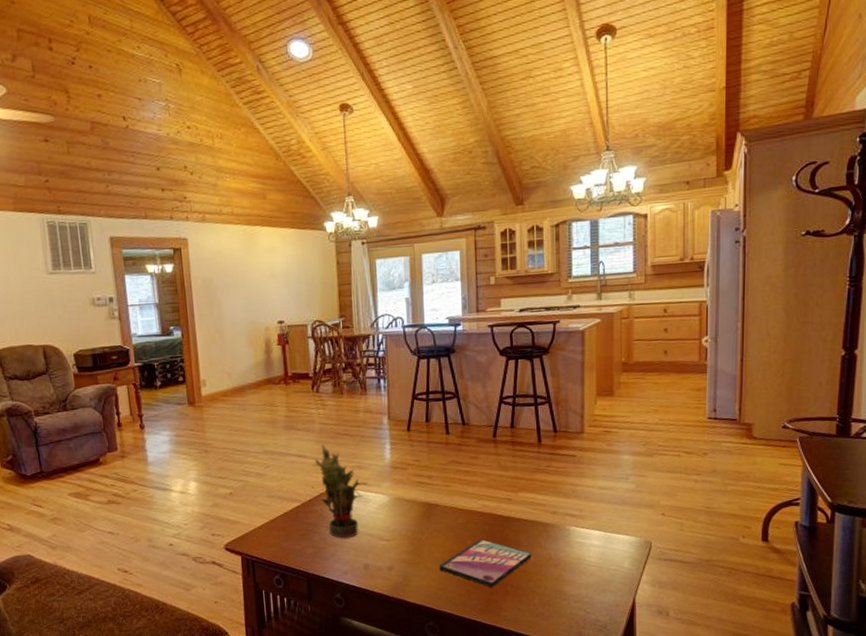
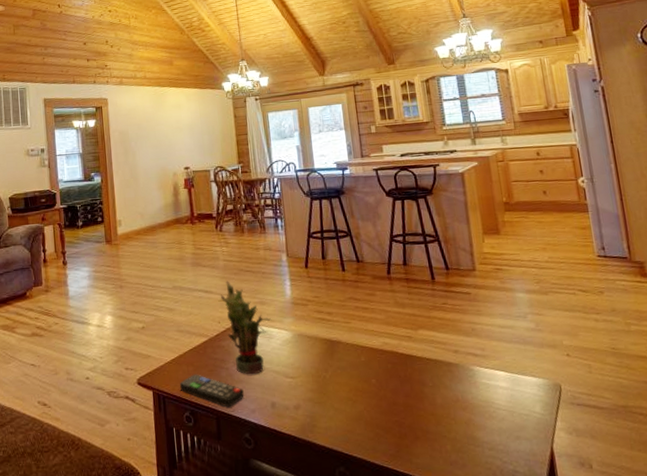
remote control: none [269,538,337,570] -> present [179,374,244,408]
video game case: present [439,538,531,587] -> none [345,377,438,431]

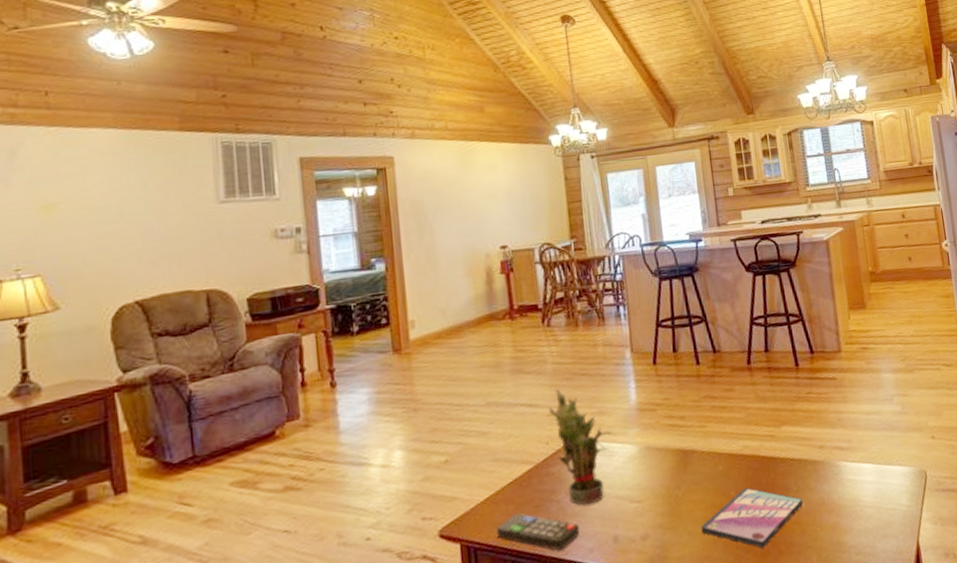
video game case: none [345,377,438,431] -> present [701,487,803,548]

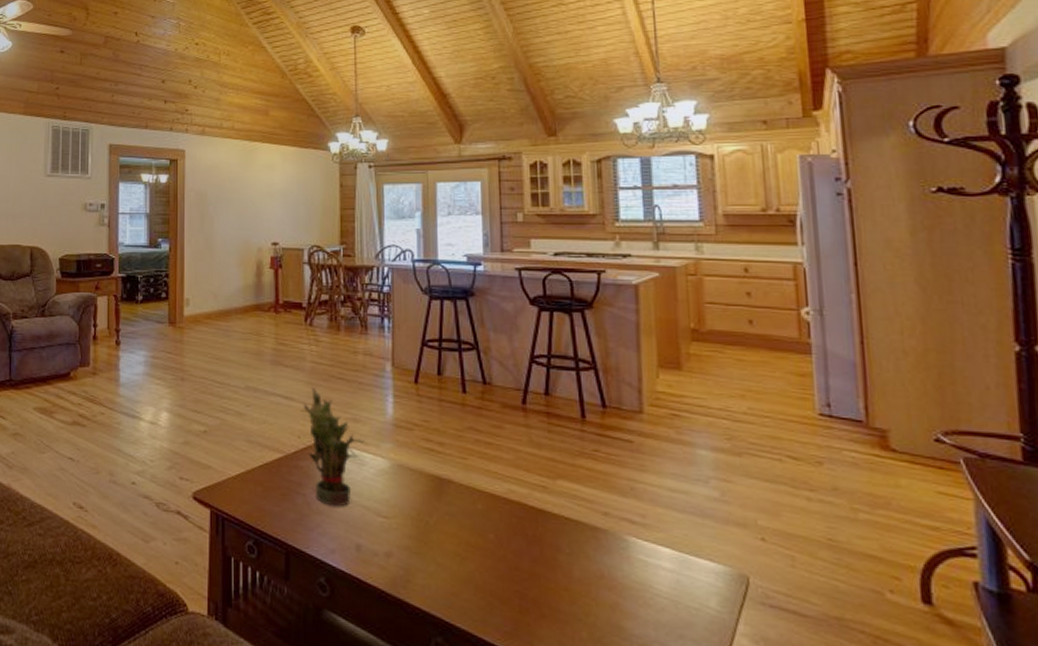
remote control: present [495,513,580,551] -> none [243,496,323,543]
video game case: present [701,487,803,548] -> none [451,534,575,604]

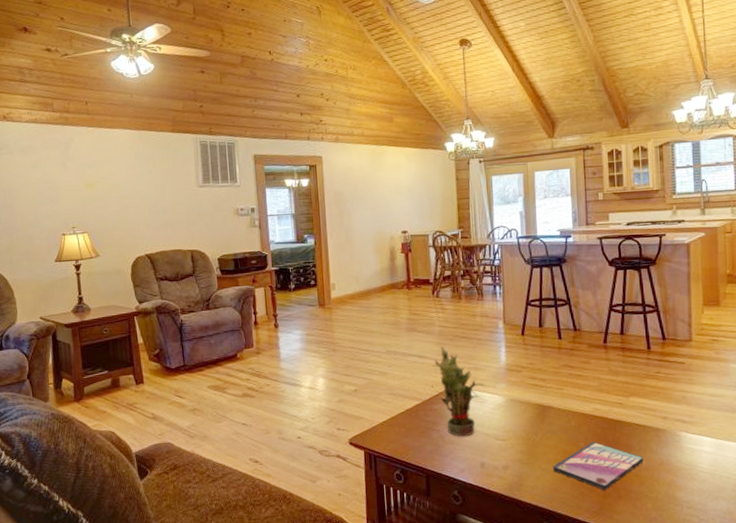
video game case: none [451,534,575,604] -> present [553,441,643,490]

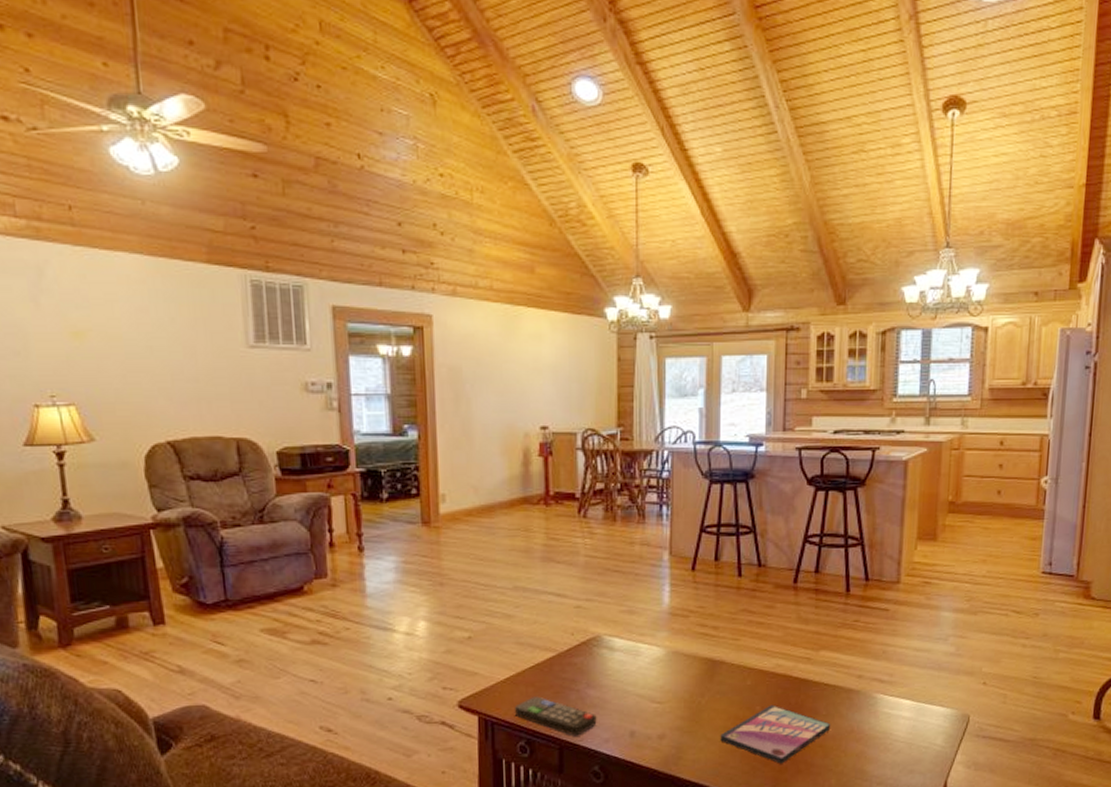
remote control: none [390,435,454,467] -> present [514,696,597,736]
potted plant: present [434,346,485,437] -> none [576,582,641,699]

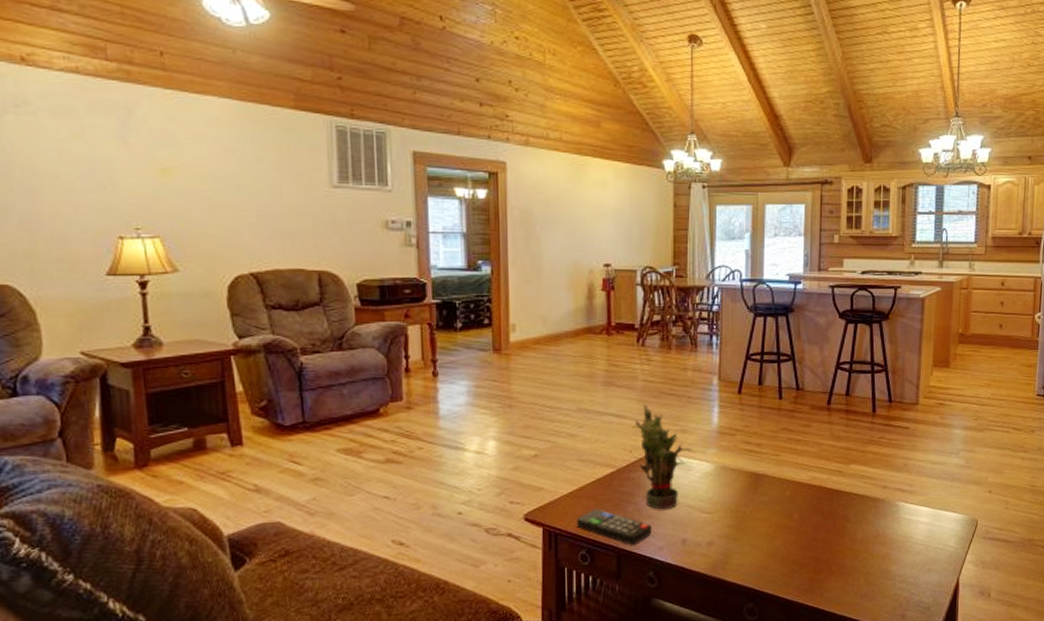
potted plant: none [576,582,641,699] -> present [634,404,693,510]
video game case: present [720,704,830,764] -> none [763,513,859,566]

